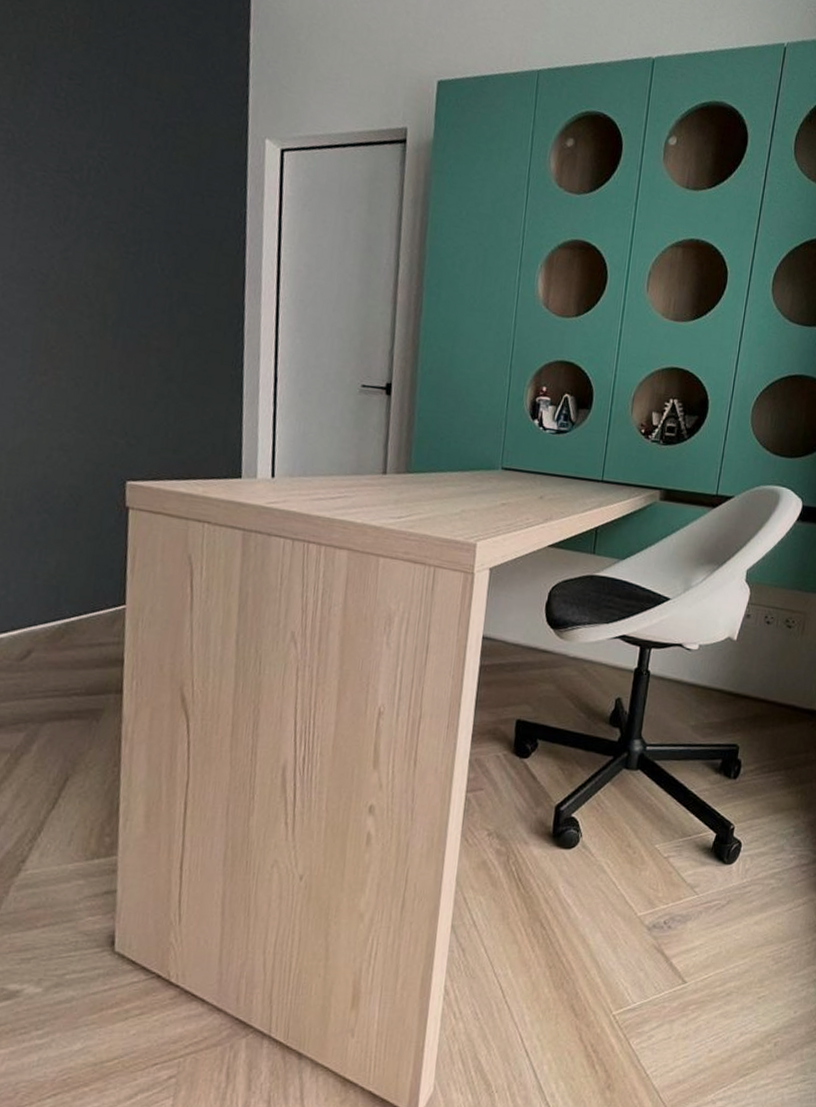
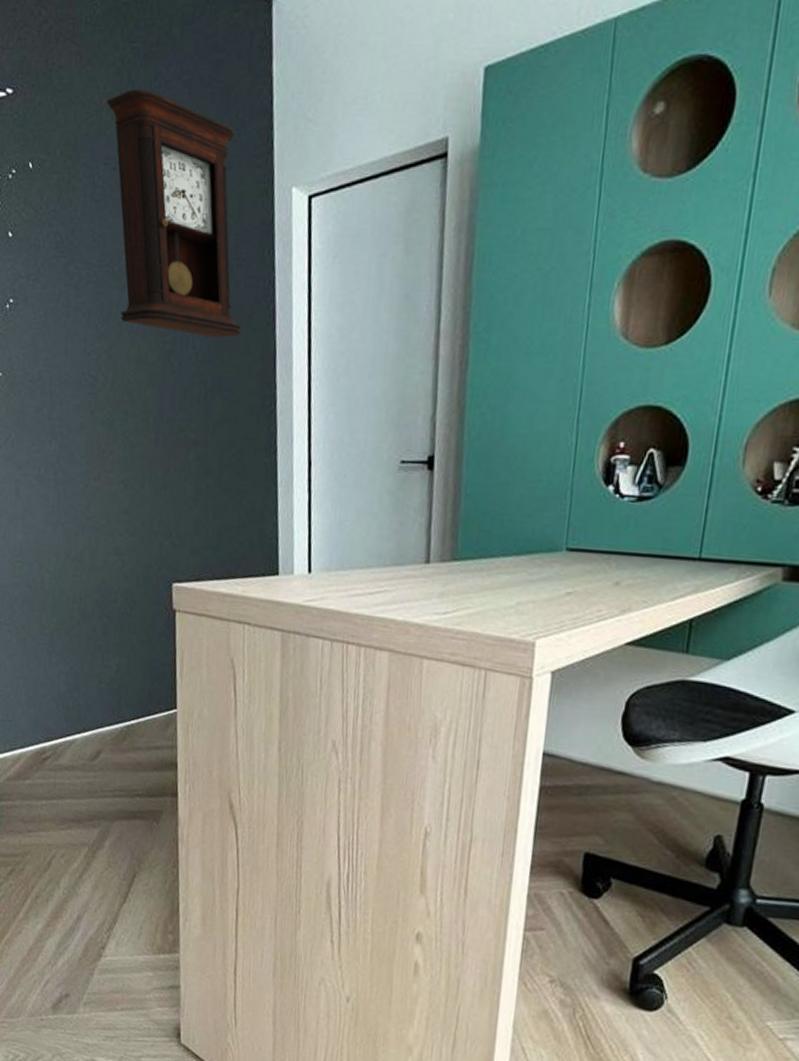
pendulum clock: none [74,18,212,259] -> present [107,88,242,339]

